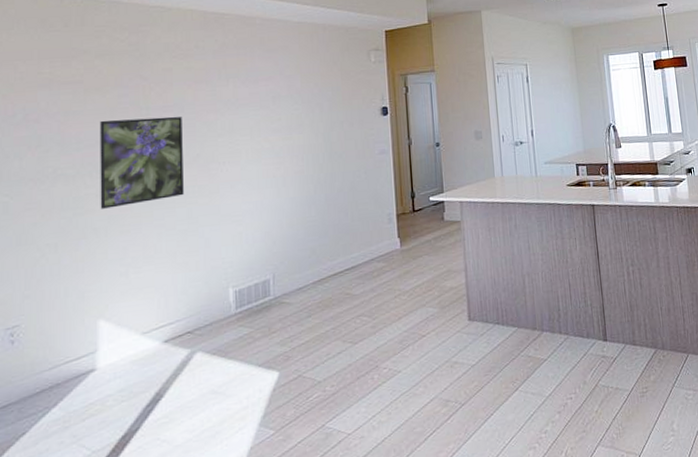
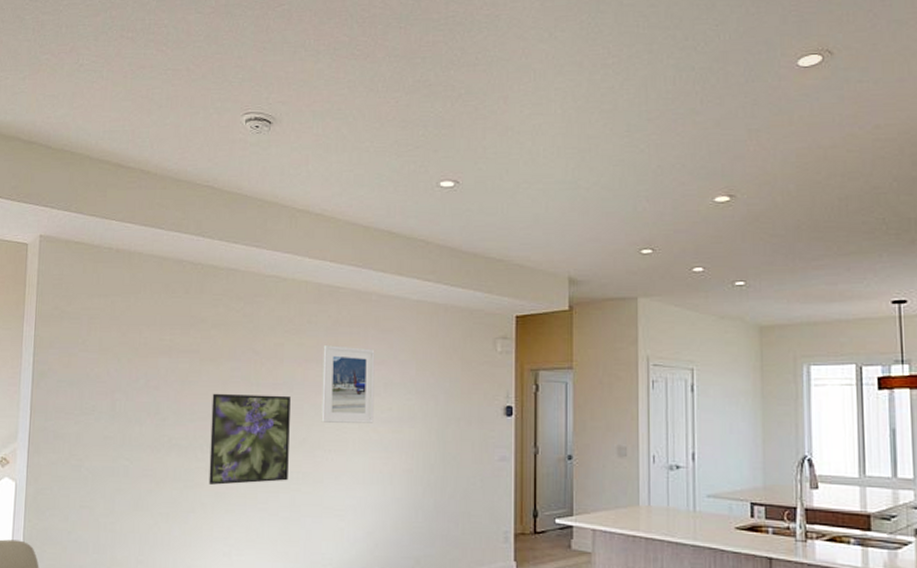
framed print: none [212,66,265,138] -> present [321,345,375,423]

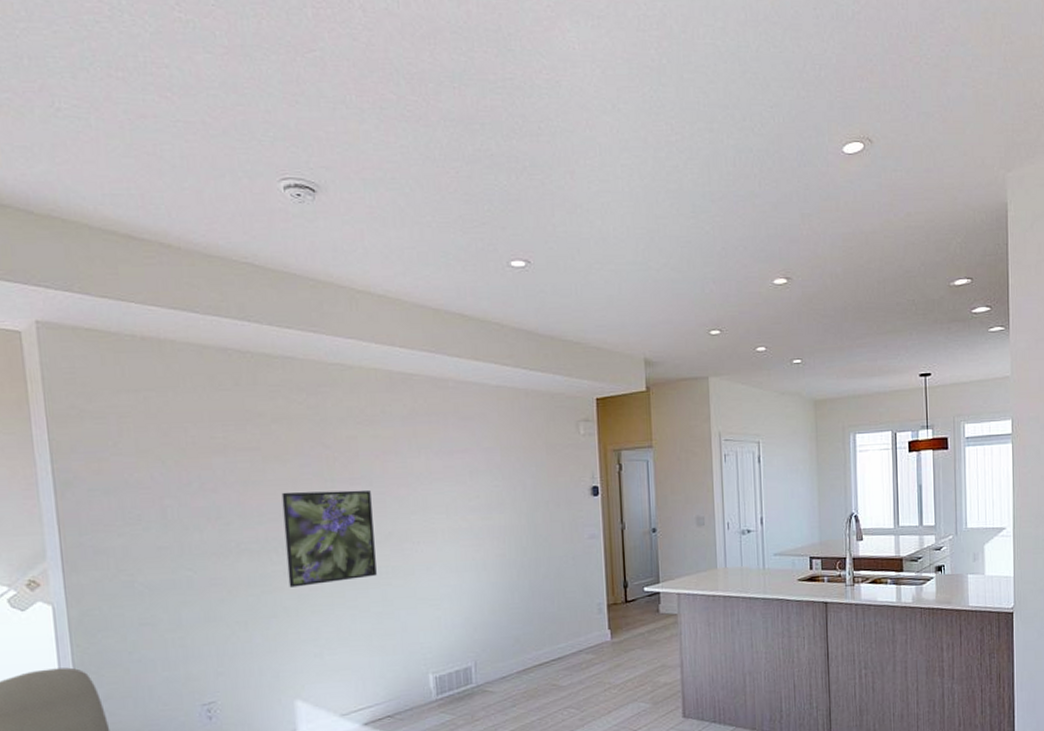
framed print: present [321,345,375,423] -> none [401,435,462,515]

